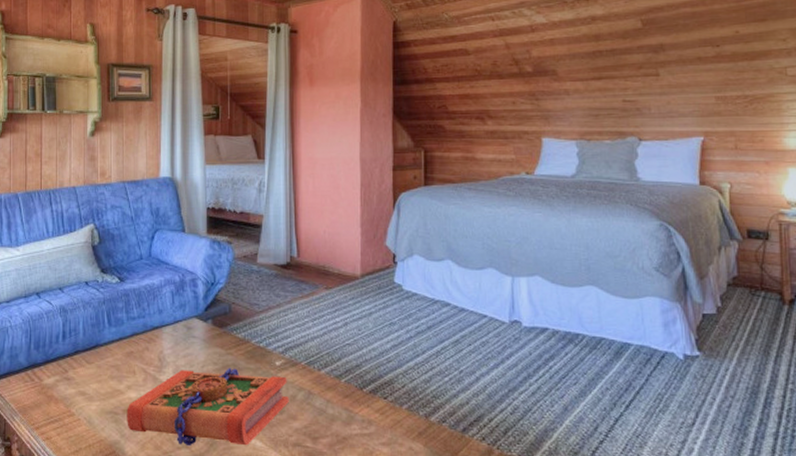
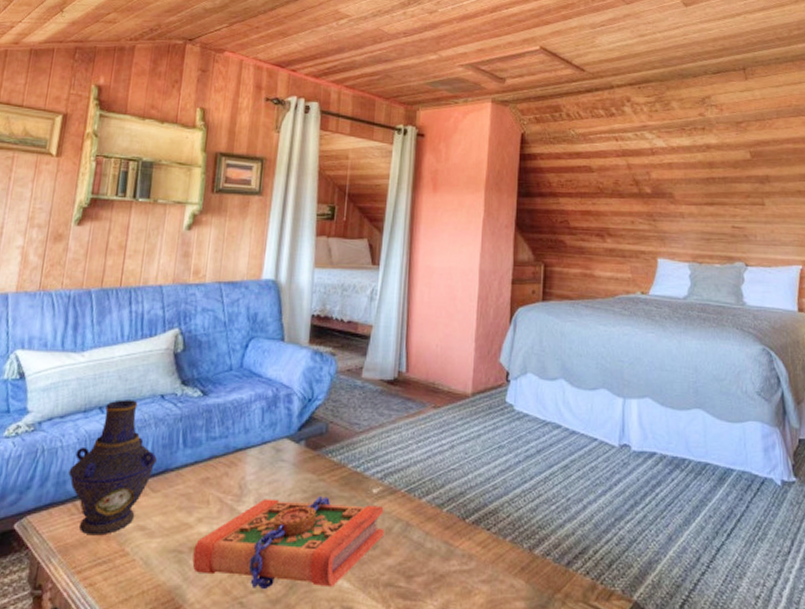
vase: none [19,286,88,399] -> present [68,399,157,536]

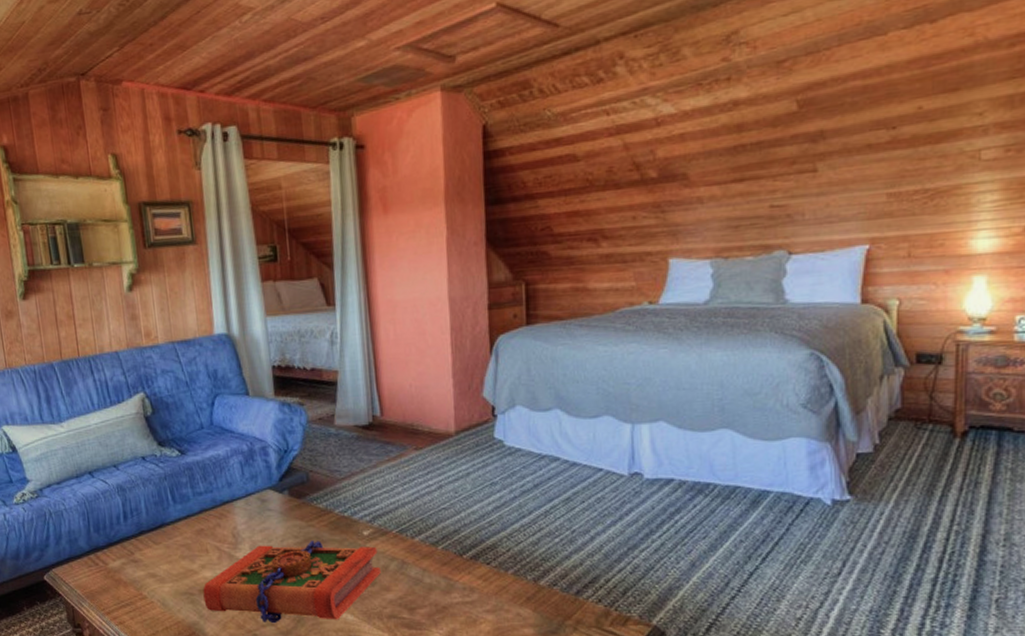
vase: present [68,399,157,536] -> none [77,463,152,583]

